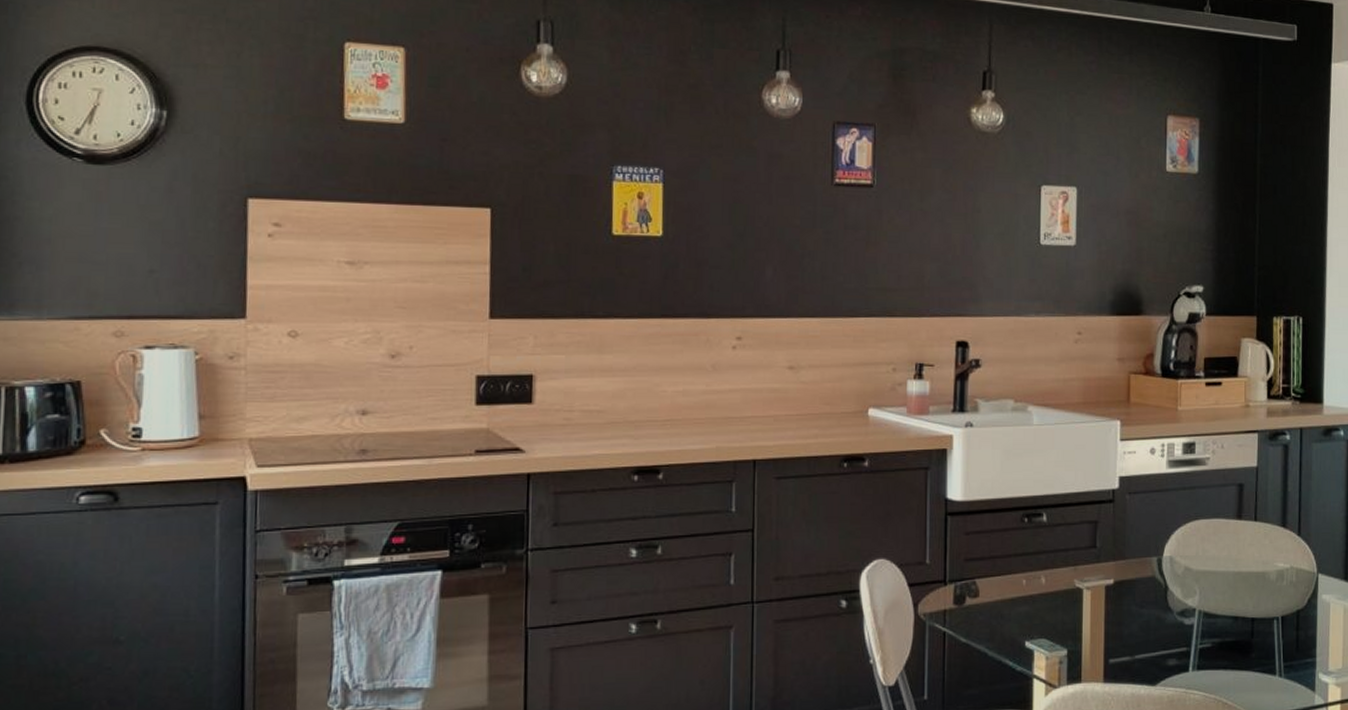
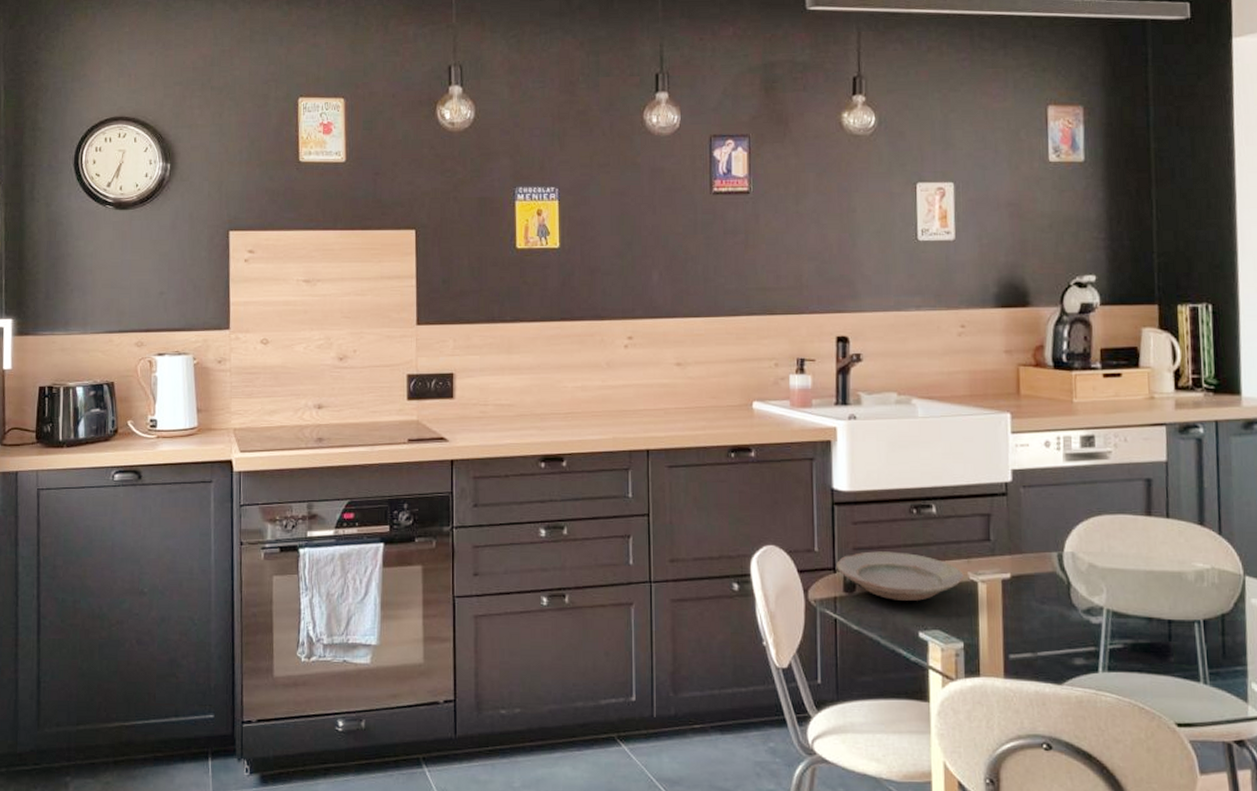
plate: none [947,561,1070,611] -> present [836,551,964,601]

